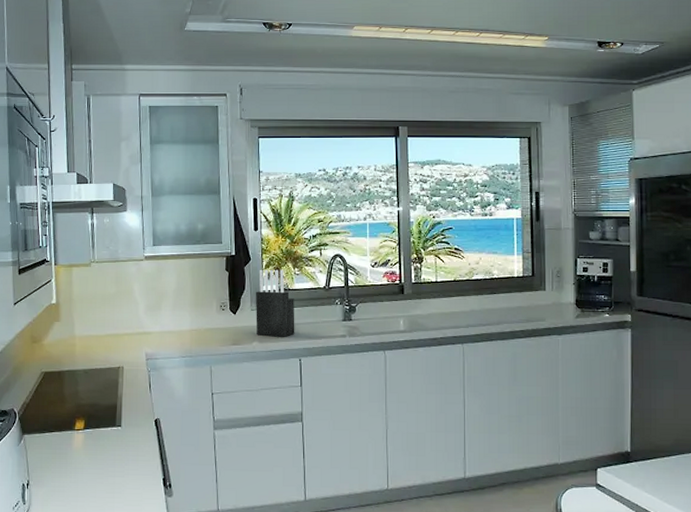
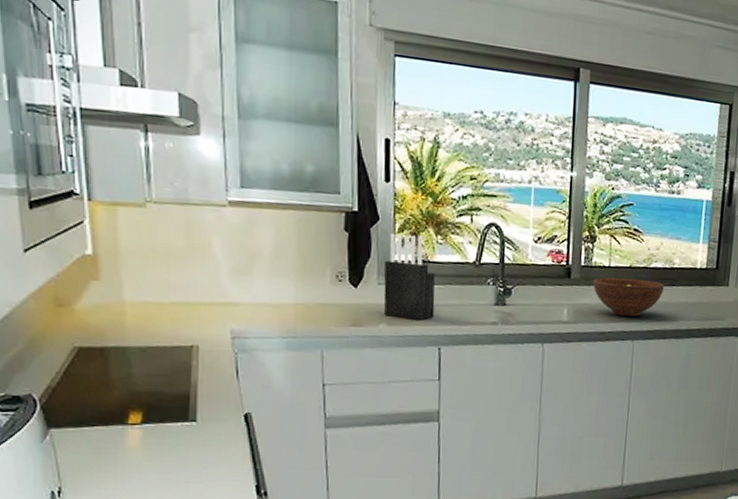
fruit bowl: none [424,290,487,323] -> present [593,277,665,317]

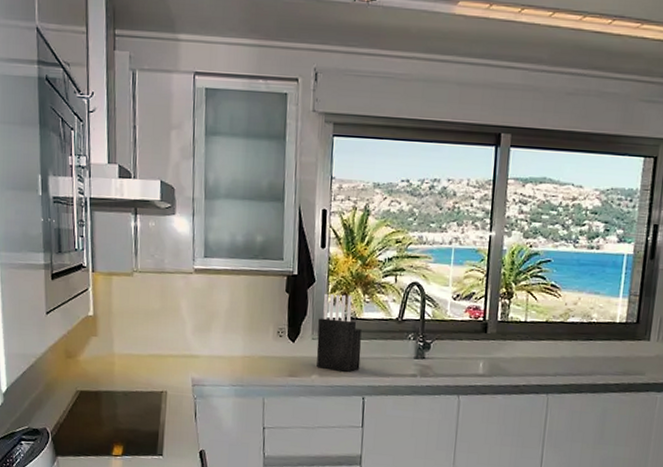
fruit bowl: present [593,277,665,317] -> none [509,332,582,371]

